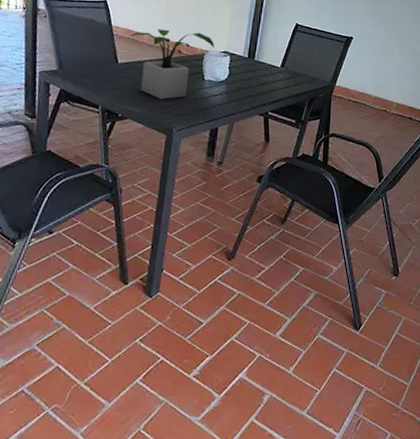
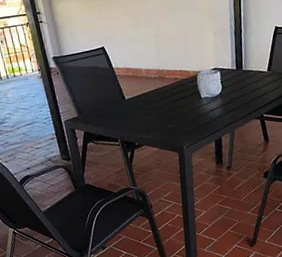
potted plant: present [128,28,214,100] -> none [128,56,204,124]

